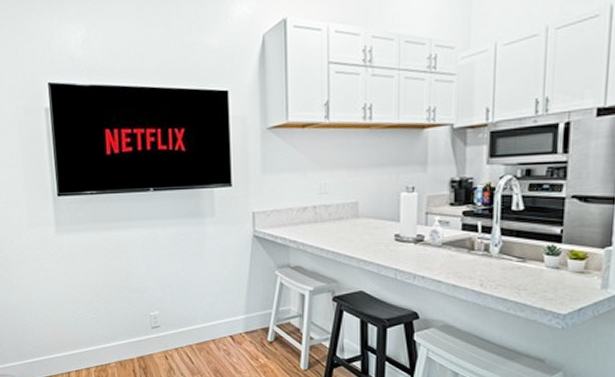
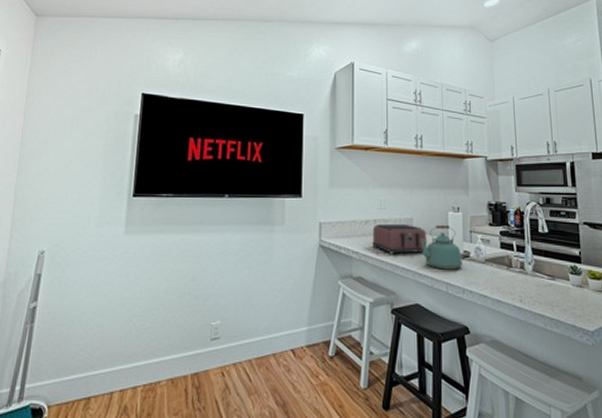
toaster: none [310,208,374,242] -> present [371,223,427,255]
kettle: none [366,207,415,256] -> present [420,224,462,270]

